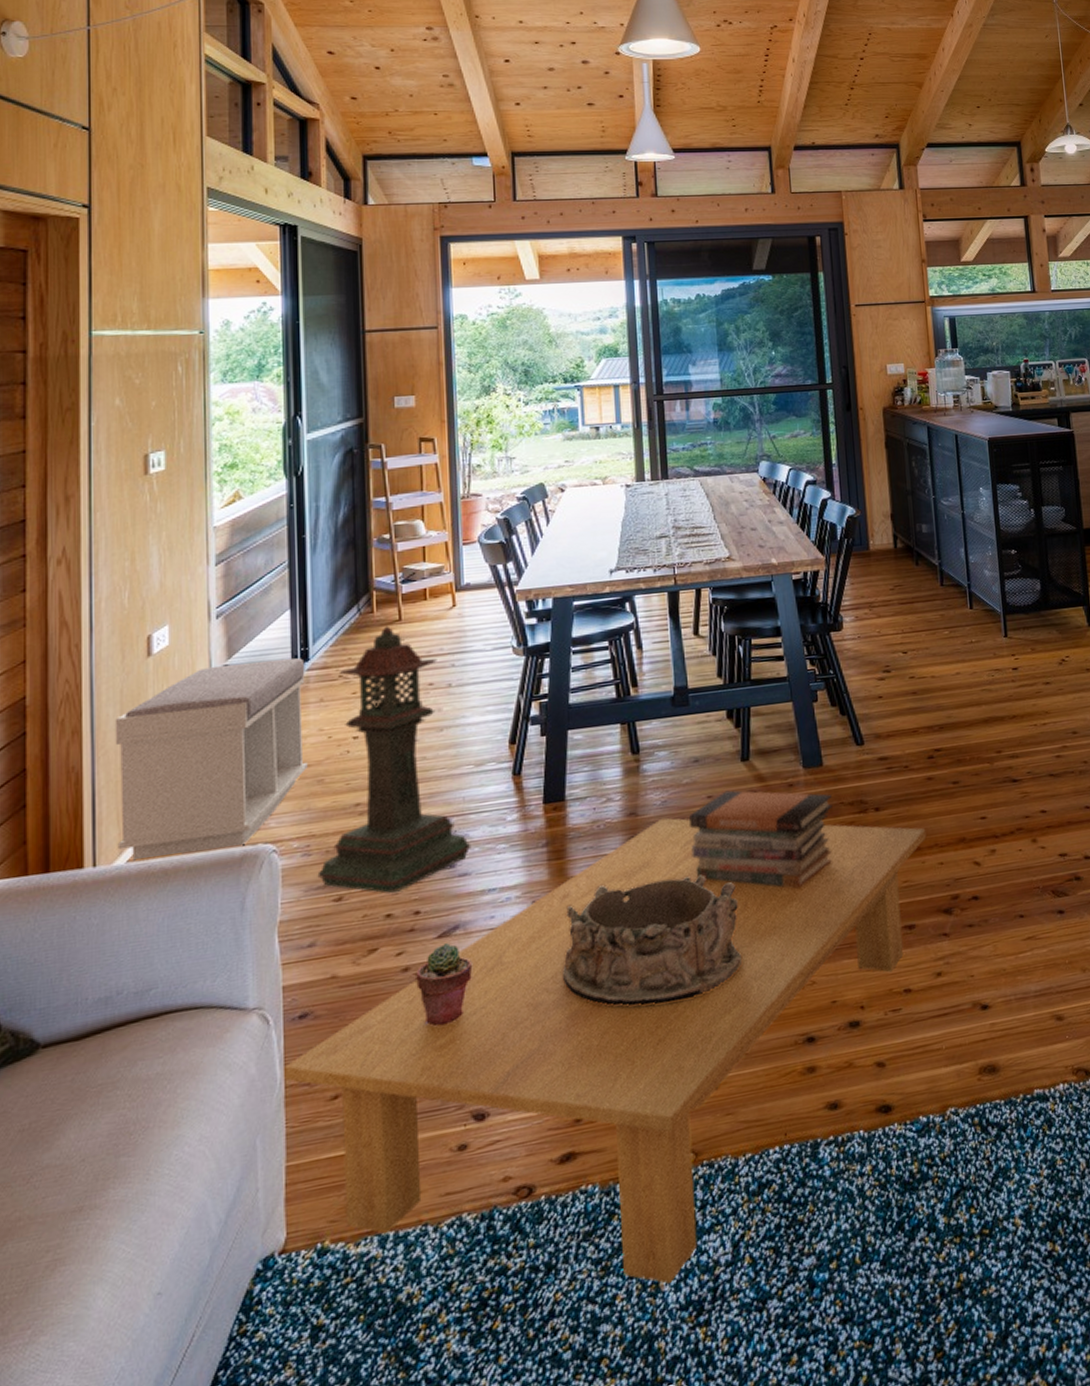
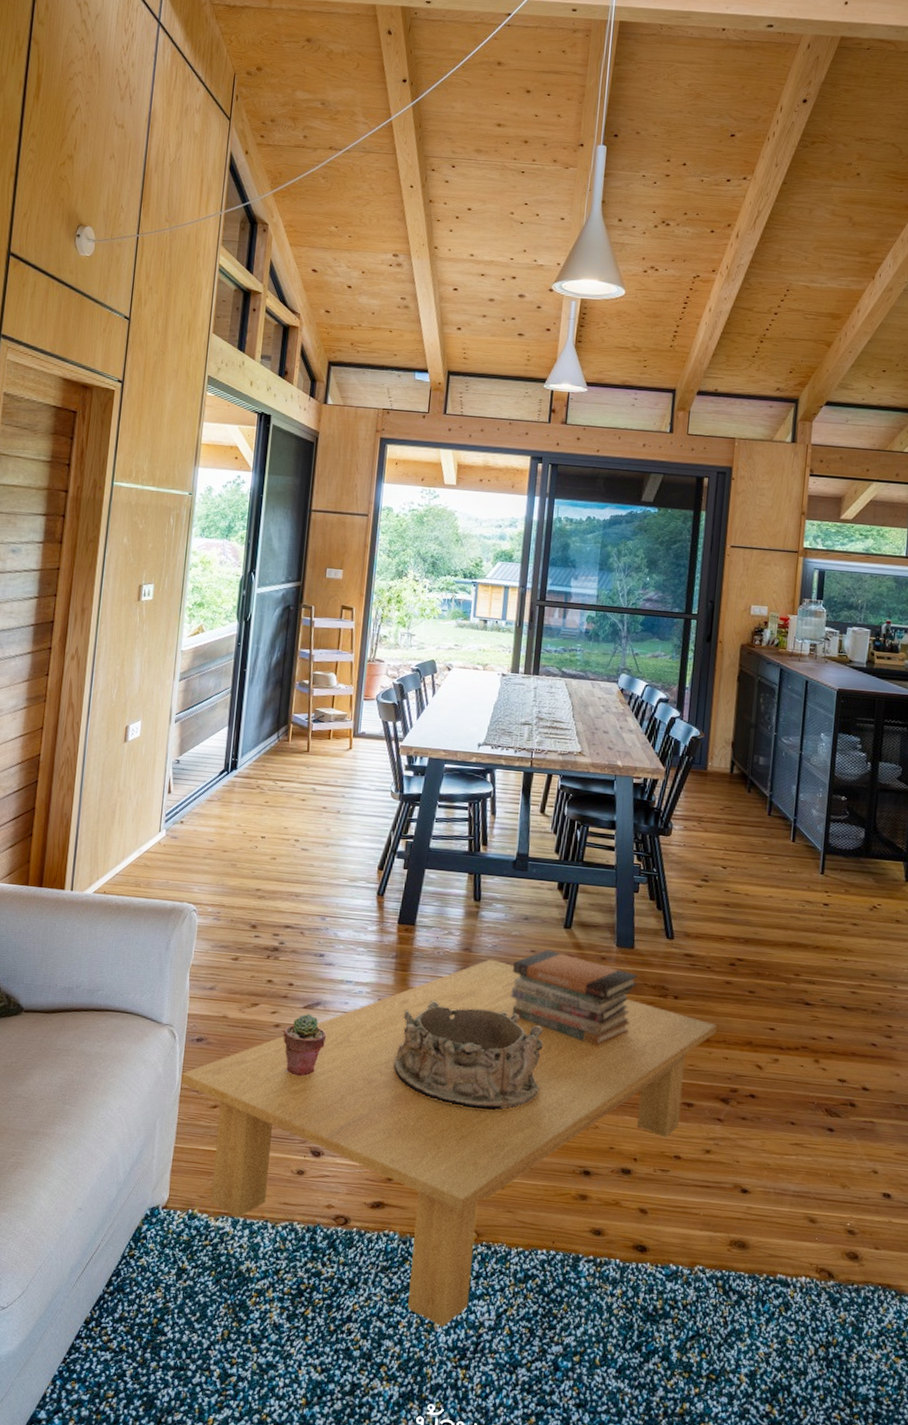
bench: present [114,658,308,861] -> none [88,759,234,901]
lantern: present [317,625,472,893] -> none [222,754,338,965]

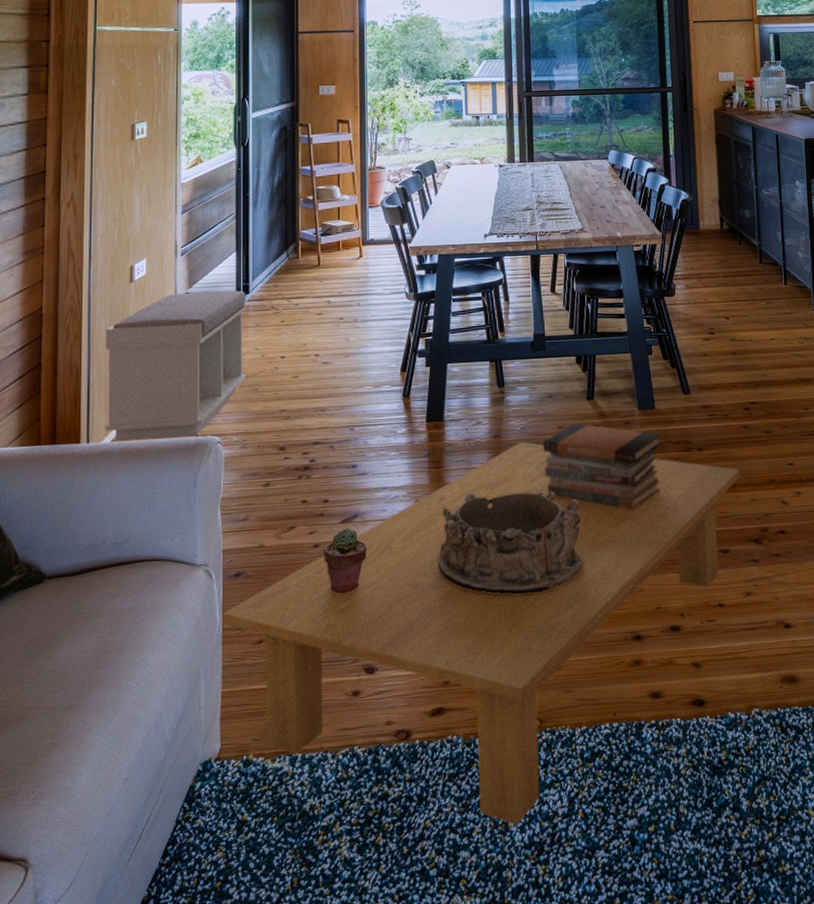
bench: none [88,759,234,901] -> present [105,290,246,441]

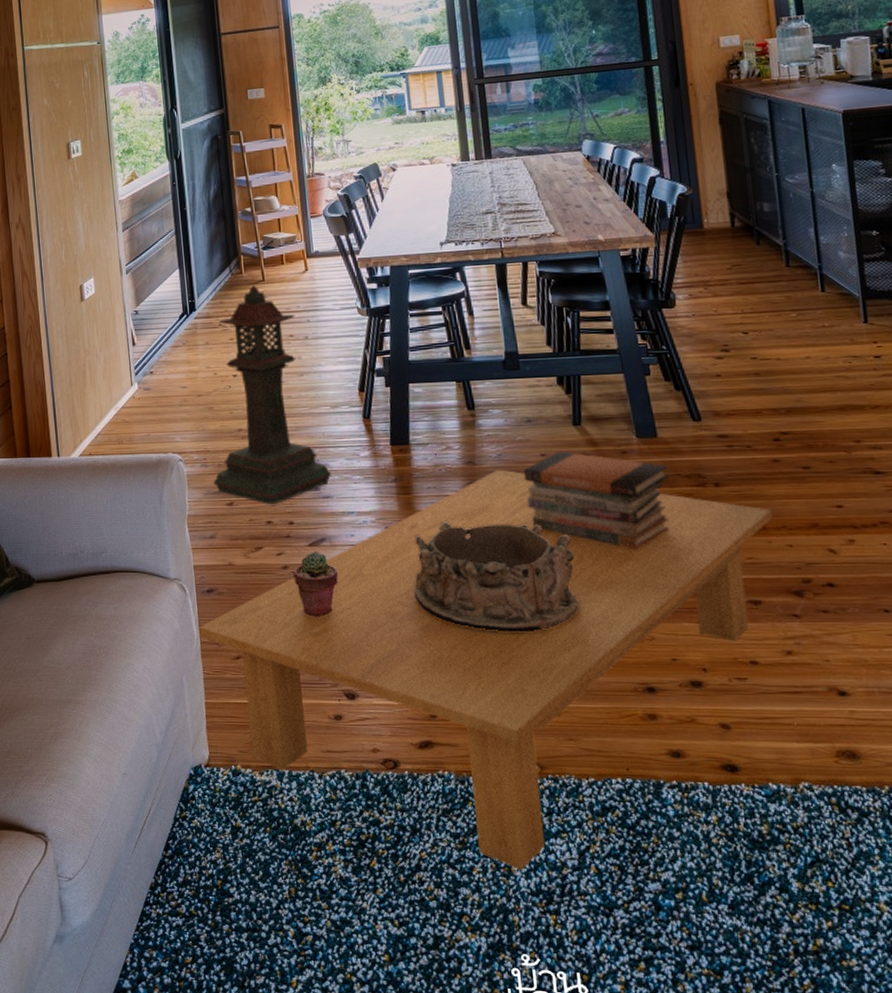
bench: present [105,290,246,441] -> none [63,308,200,456]
lantern: none [251,269,369,483] -> present [213,285,332,504]

